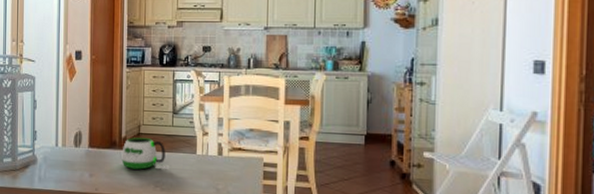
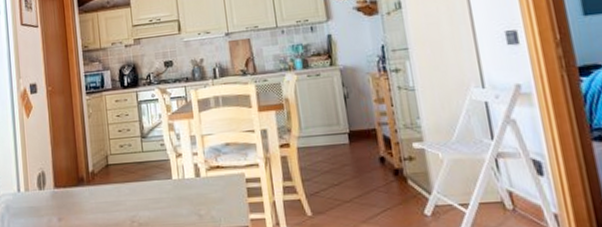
mug: present [121,137,170,170] -> none [91,168,145,206]

